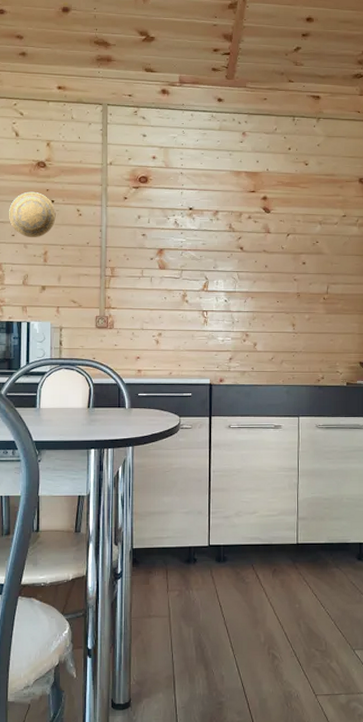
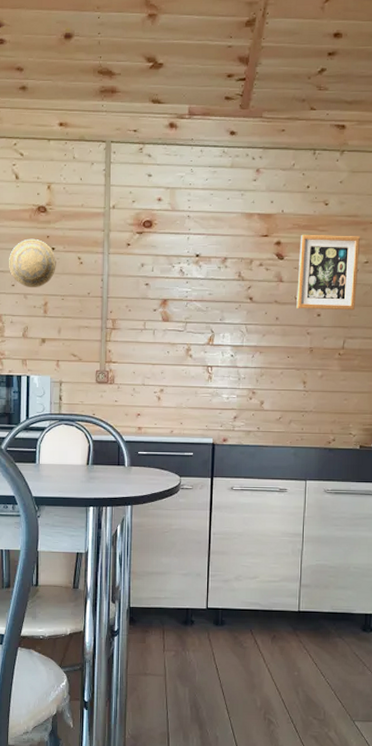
picture frame: none [283,190,338,259] -> present [296,234,360,311]

